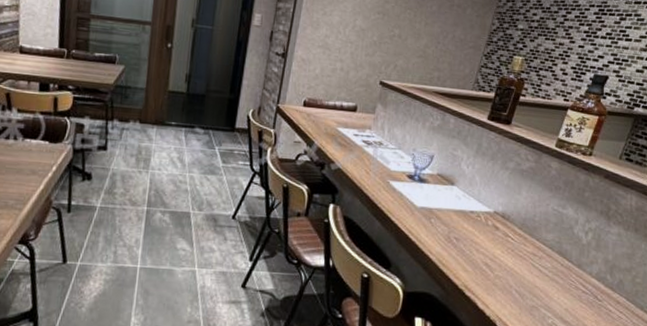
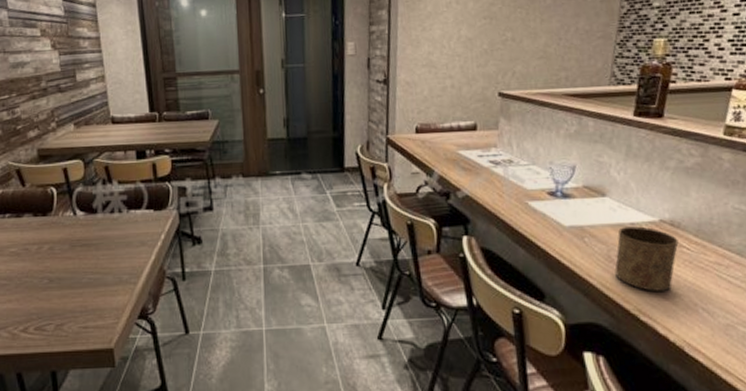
cup: none [451,213,506,272] -> present [614,226,679,291]

